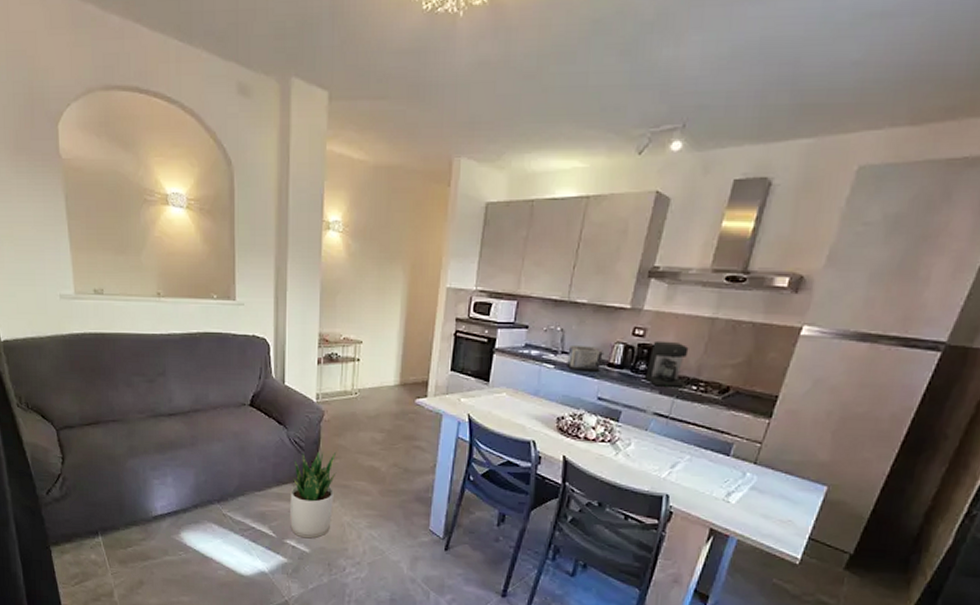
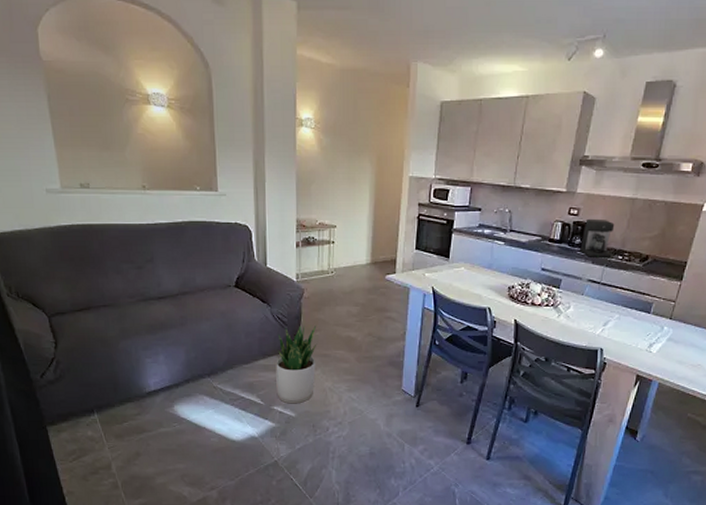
toaster: present [567,344,605,372] -> none [515,224,546,246]

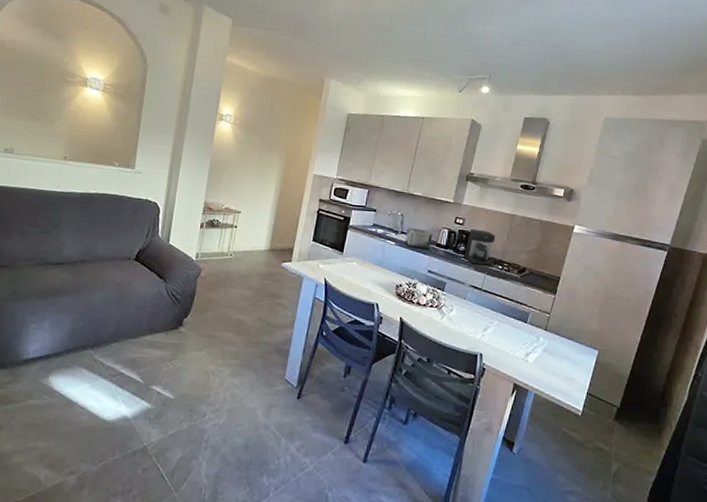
planter: present [276,326,317,404] -> none [158,304,209,386]
toaster: none [515,224,546,246] -> present [405,227,434,250]

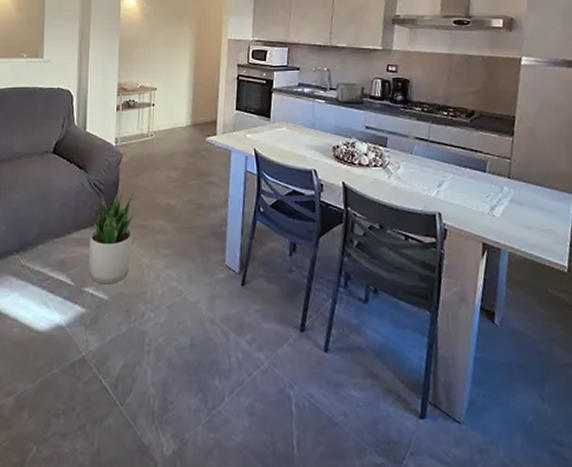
planter: none [158,304,209,386] -> present [89,193,135,284]
coffee maker: present [464,228,496,267] -> none [403,75,436,115]

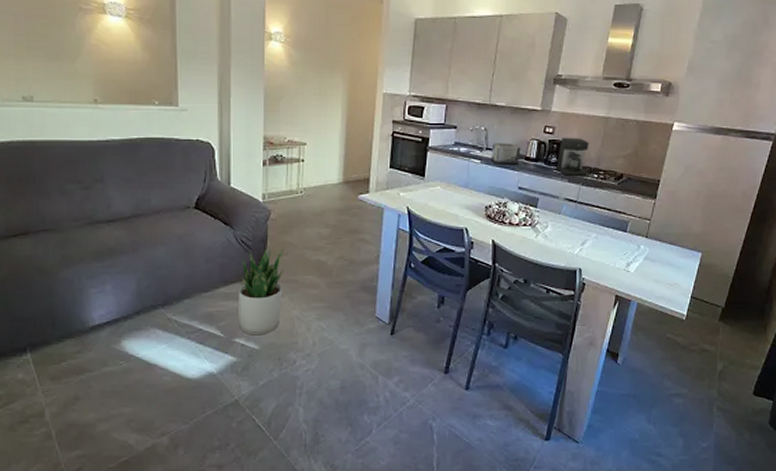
coffee maker: none [403,75,436,115] -> present [556,137,589,177]

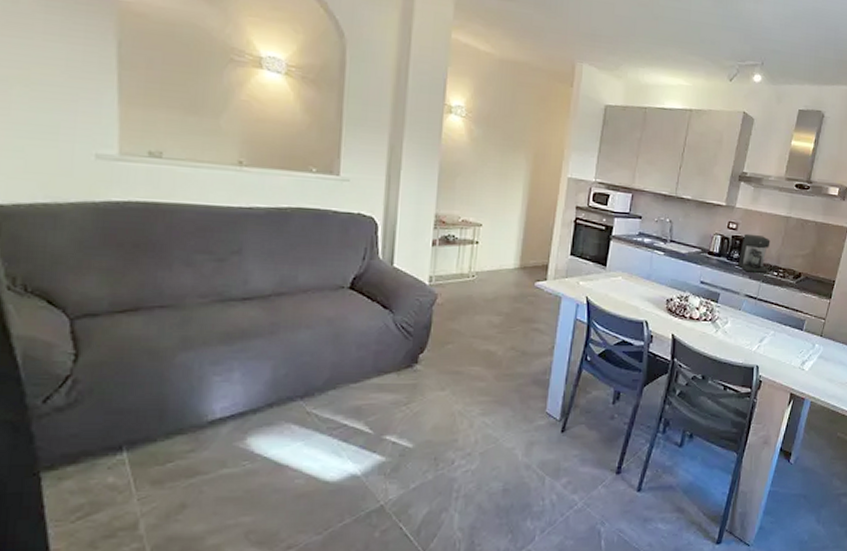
planter: present [238,249,284,336] -> none [391,337,450,432]
toaster: present [491,142,522,165] -> none [675,234,706,259]

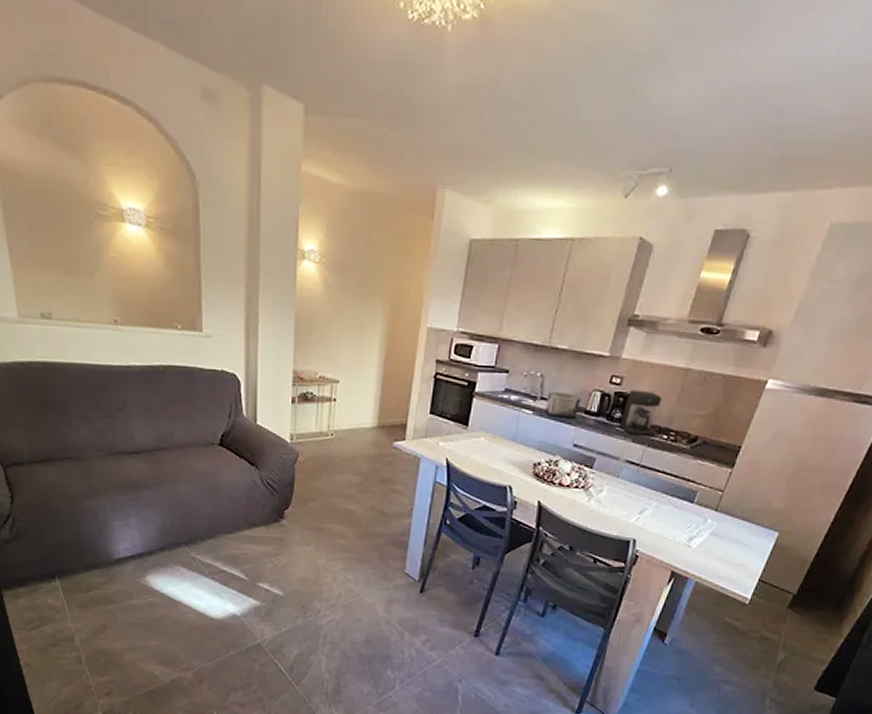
toaster: none [675,234,706,259] -> present [545,391,582,419]

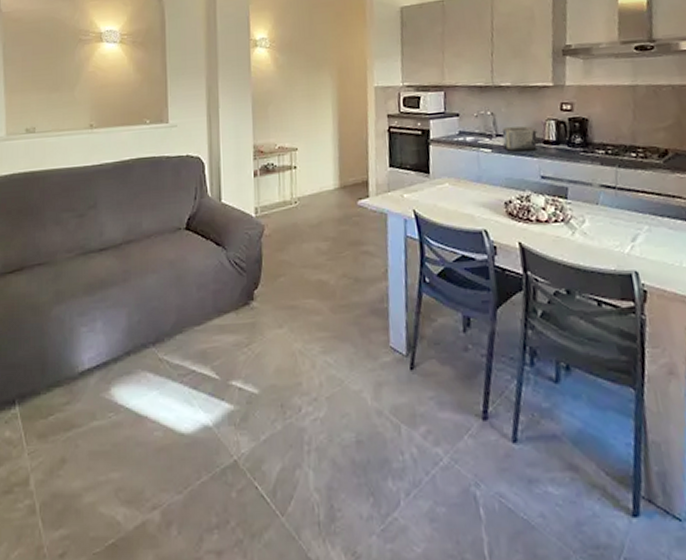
coffee maker: present [619,389,662,438] -> none [582,112,623,159]

